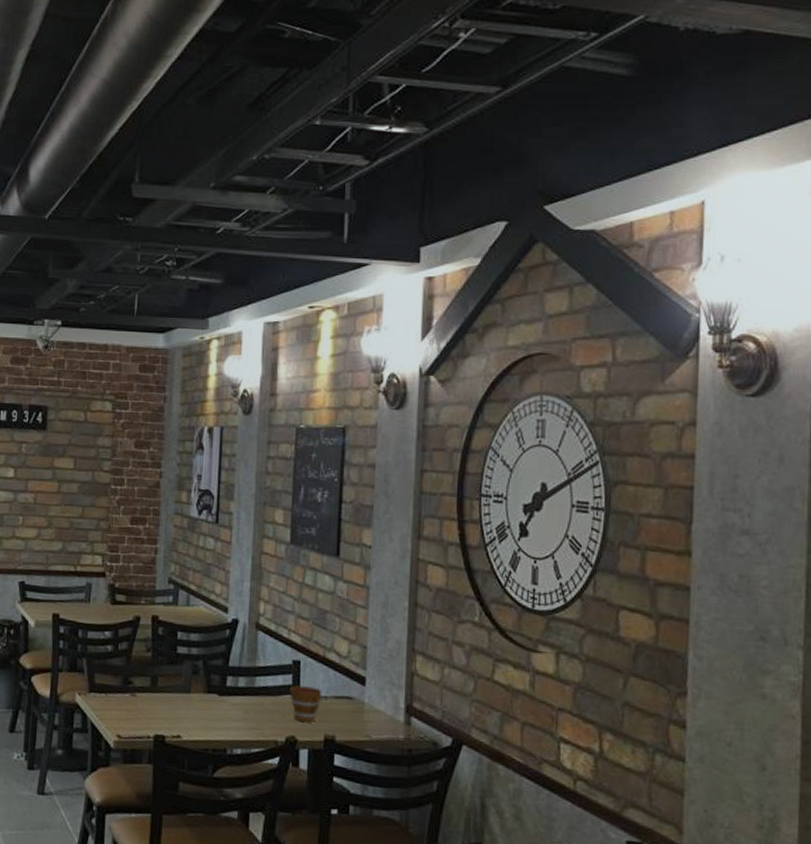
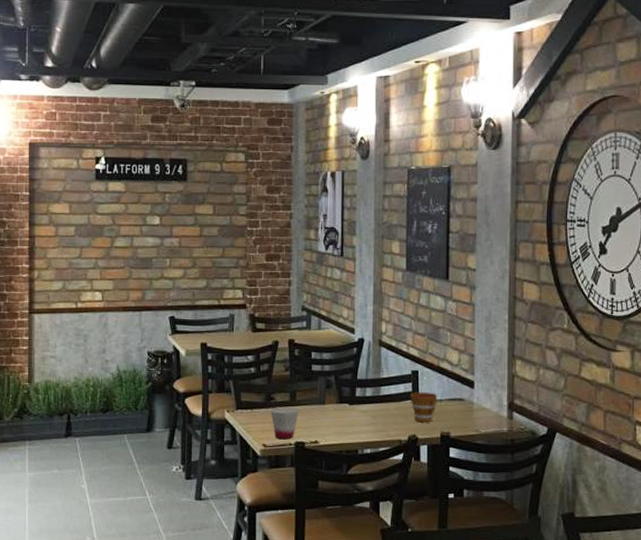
cup: none [127,693,160,732] -> present [270,407,299,440]

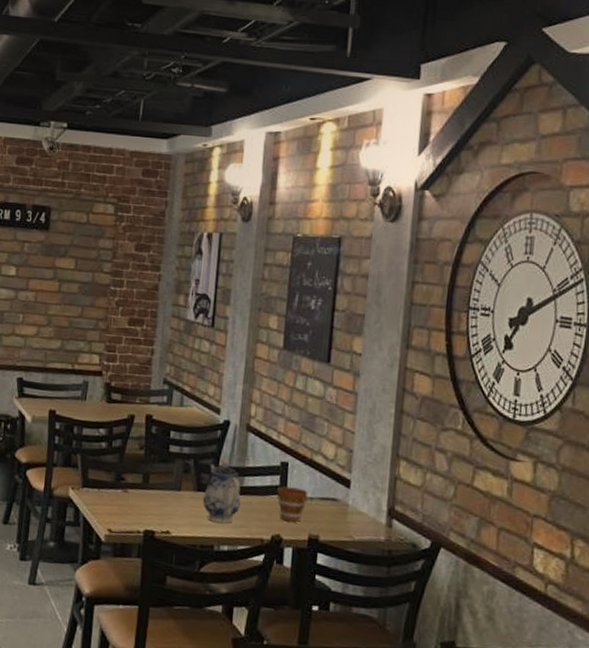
cup: present [270,407,299,440] -> none [119,489,151,527]
teapot: none [345,372,379,429] -> present [203,458,241,523]

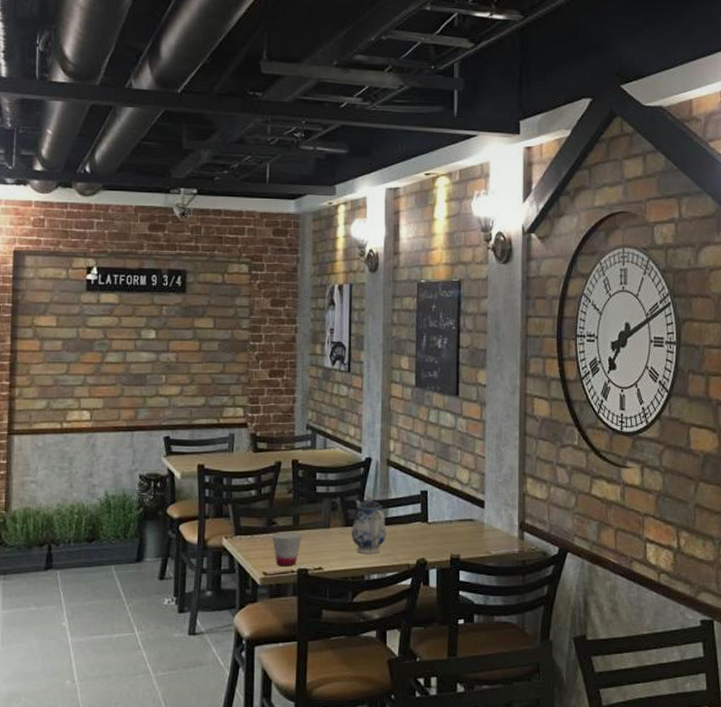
cup: none [119,489,151,527] -> present [272,532,302,567]
cup: present [277,486,309,523] -> none [419,513,448,545]

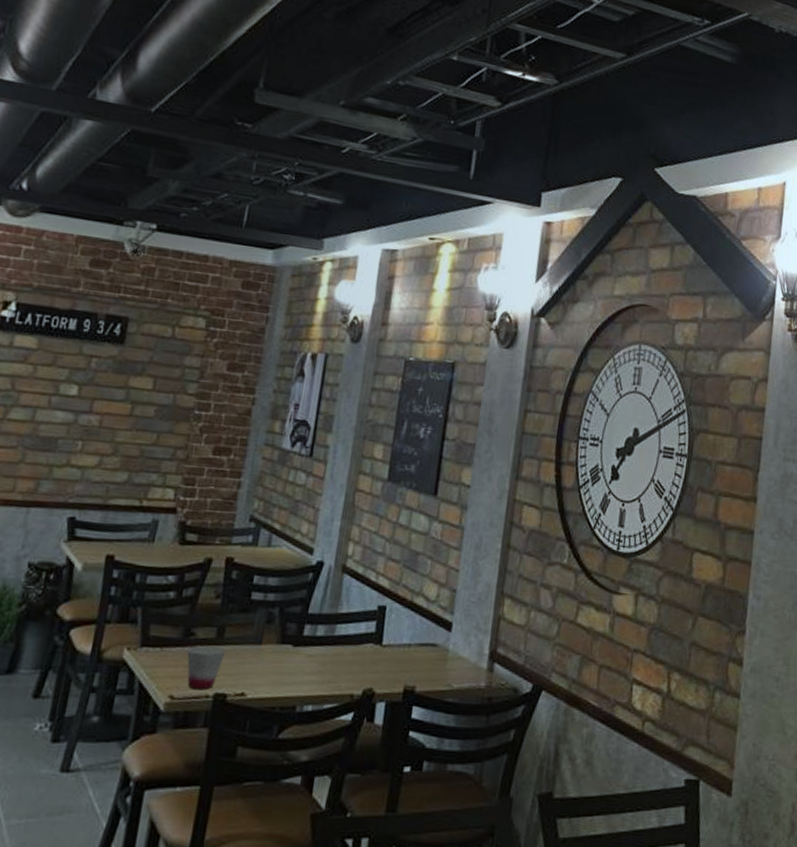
teapot: present [351,493,386,553] -> none [286,605,332,679]

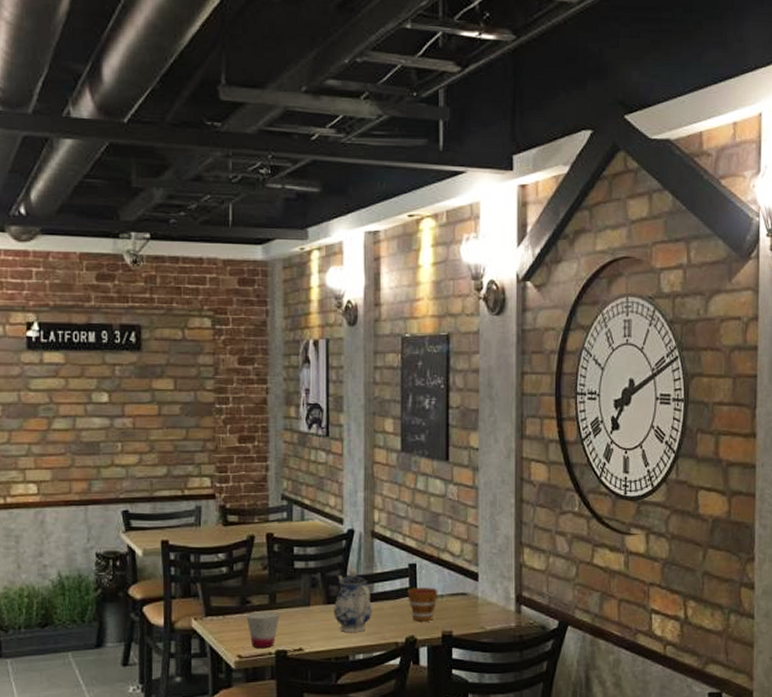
teapot: none [286,605,332,679] -> present [334,568,372,632]
cup: none [372,633,407,674] -> present [407,587,438,622]

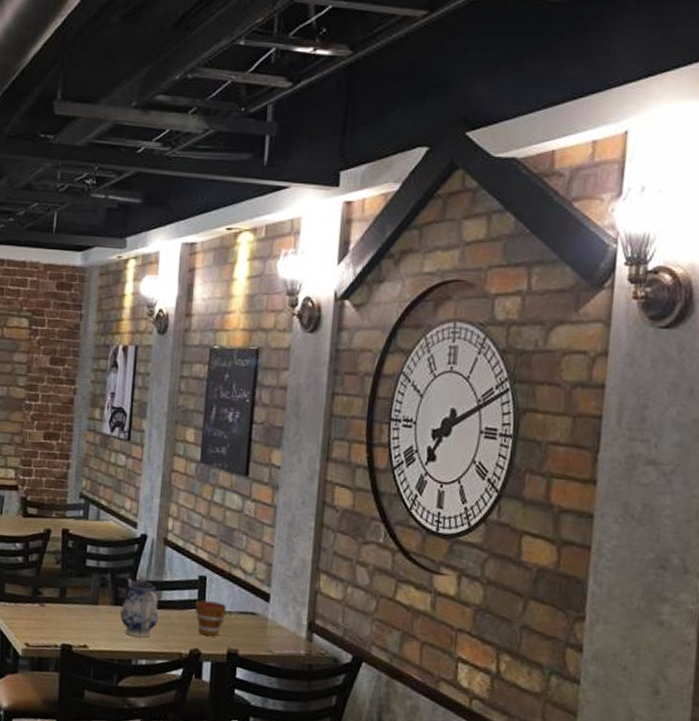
cup: present [246,611,280,649] -> none [36,603,68,641]

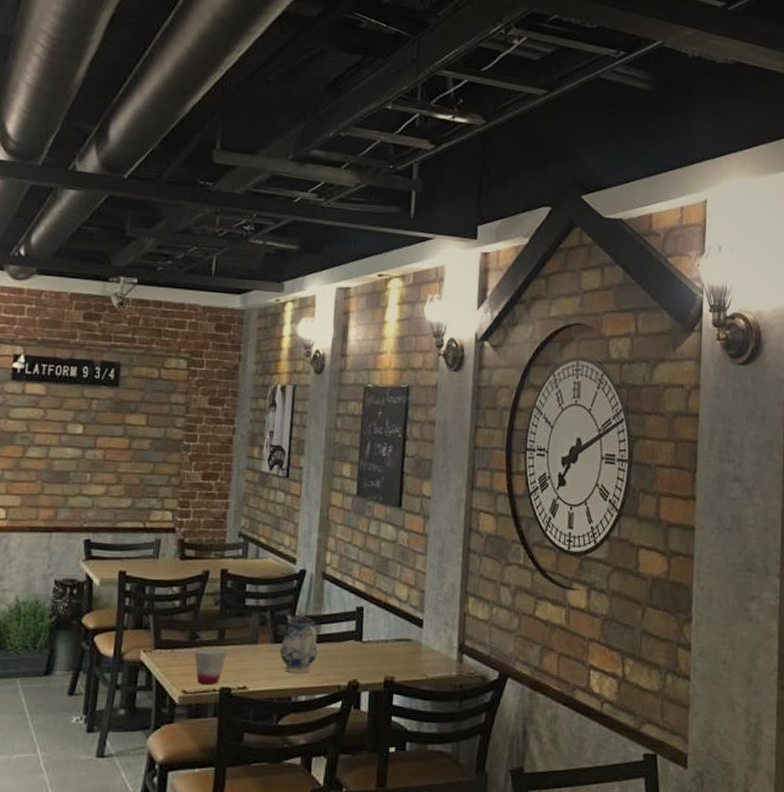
cup: none [36,603,68,641] -> present [194,647,227,685]
cup: present [195,600,227,637] -> none [353,631,384,666]

